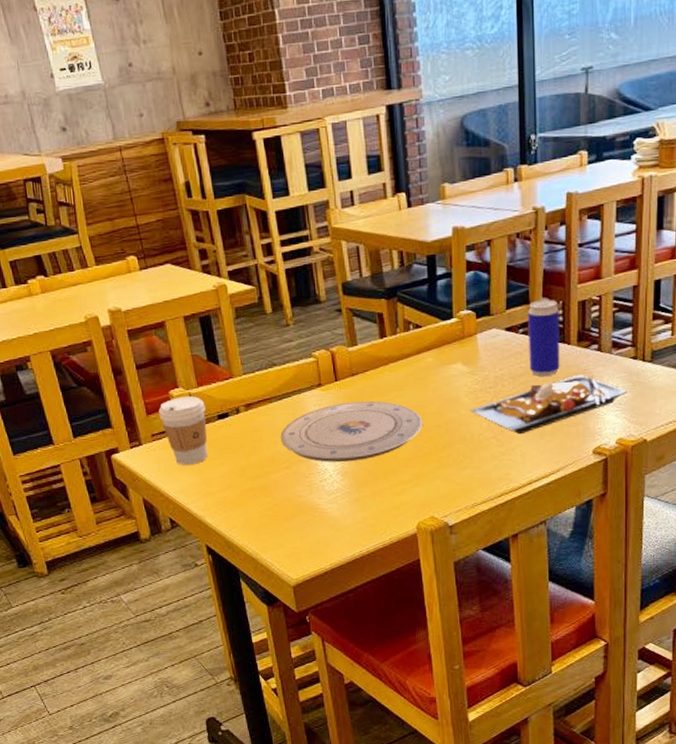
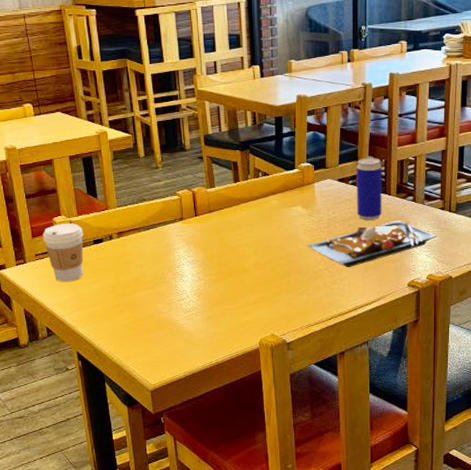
plate: present [280,401,423,462] -> none [146,234,268,284]

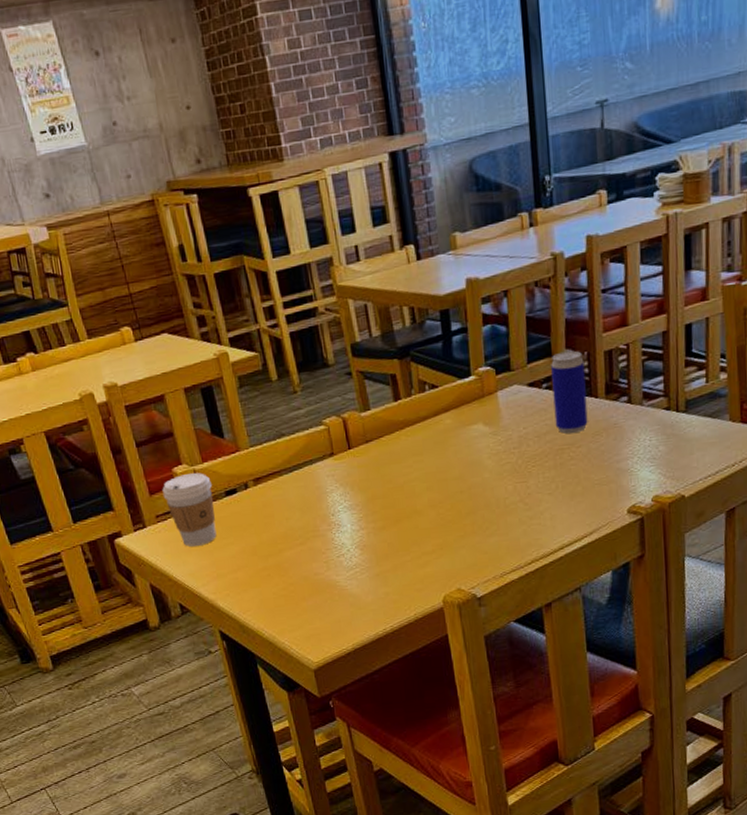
plate: present [307,220,436,267] -> none [494,428,661,496]

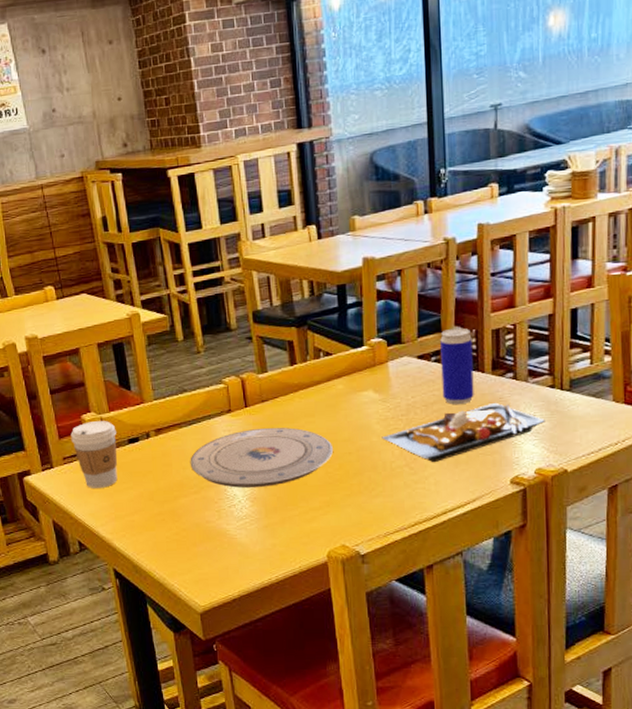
plate: none [293,468,445,536] -> present [190,427,334,488]
plate: none [494,428,661,496] -> present [381,402,545,462]

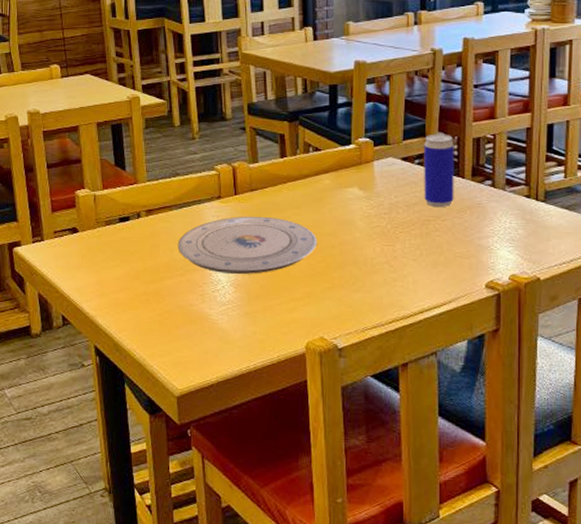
coffee cup: present [70,421,118,488] -> none [63,198,108,264]
plate: present [381,402,545,462] -> none [364,207,520,261]

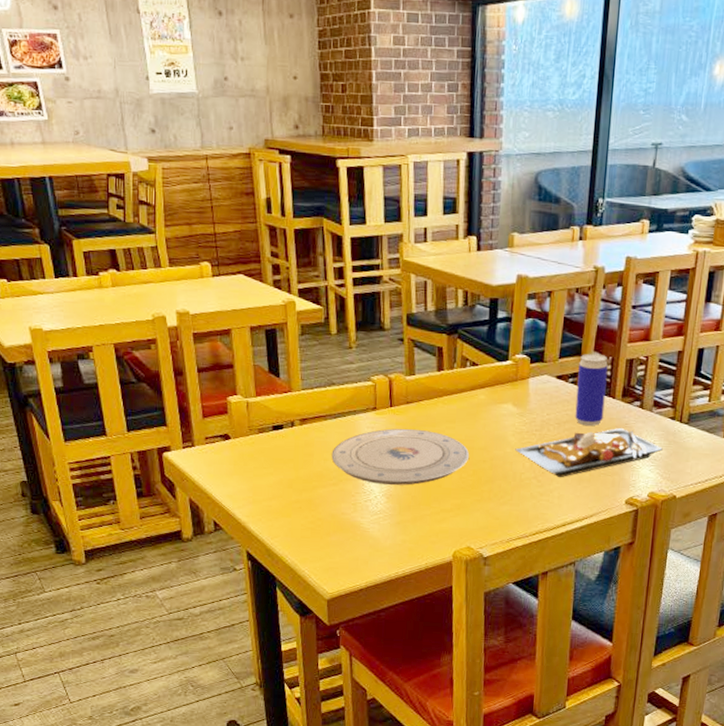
plate: none [364,207,520,261] -> present [515,427,663,477]

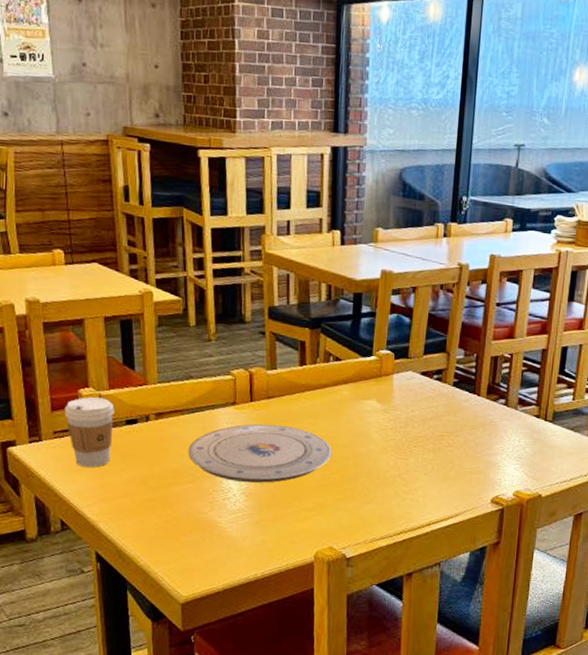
coffee cup: none [215,404,261,471] -> present [64,397,115,467]
plate: present [515,427,663,477] -> none [379,425,528,475]
beverage can: present [575,353,608,426] -> none [440,350,473,423]

